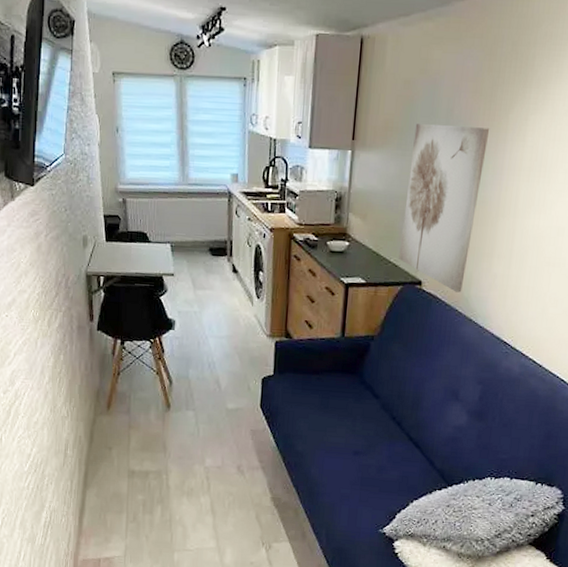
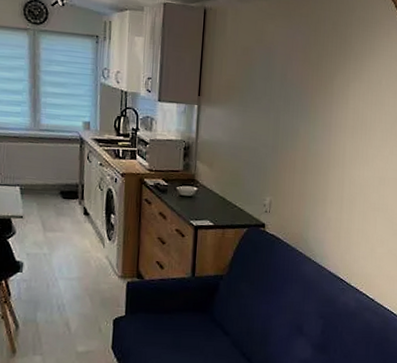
wall art: present [399,124,490,293] -> none [243,85,318,234]

